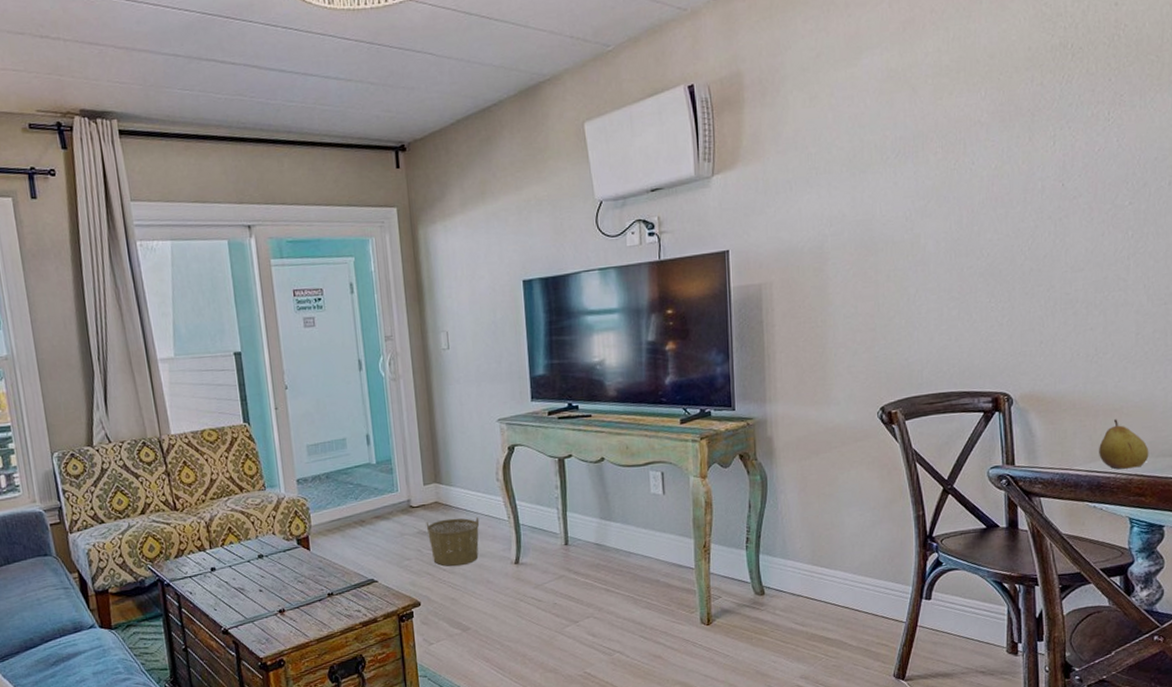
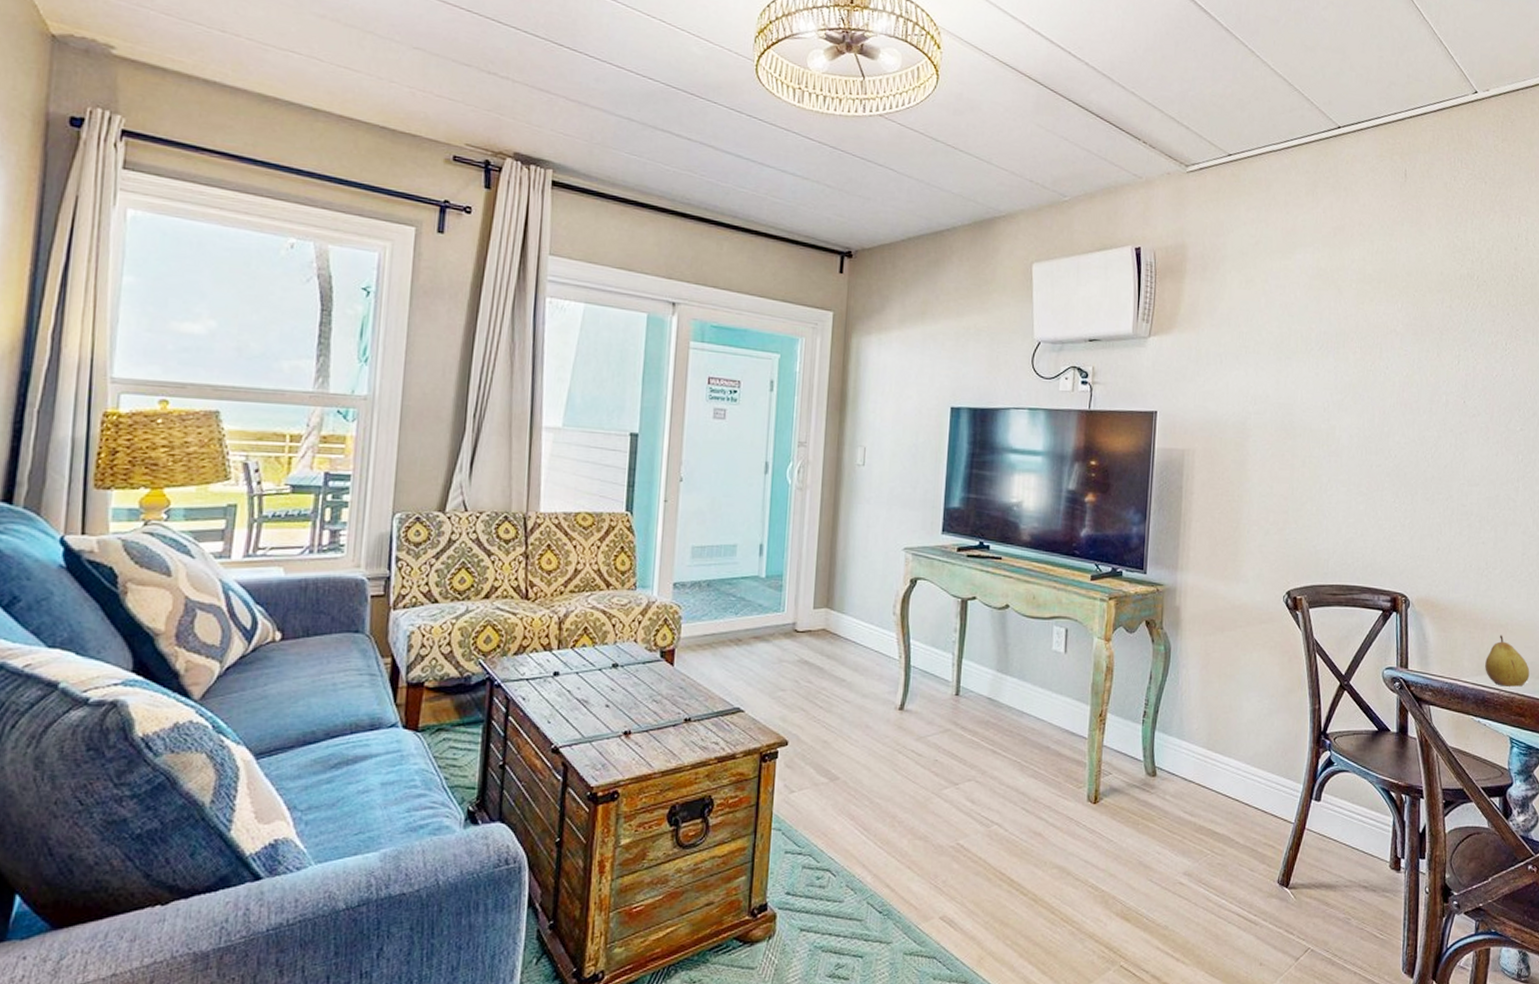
basket: present [426,517,480,566] -> none [808,649,868,704]

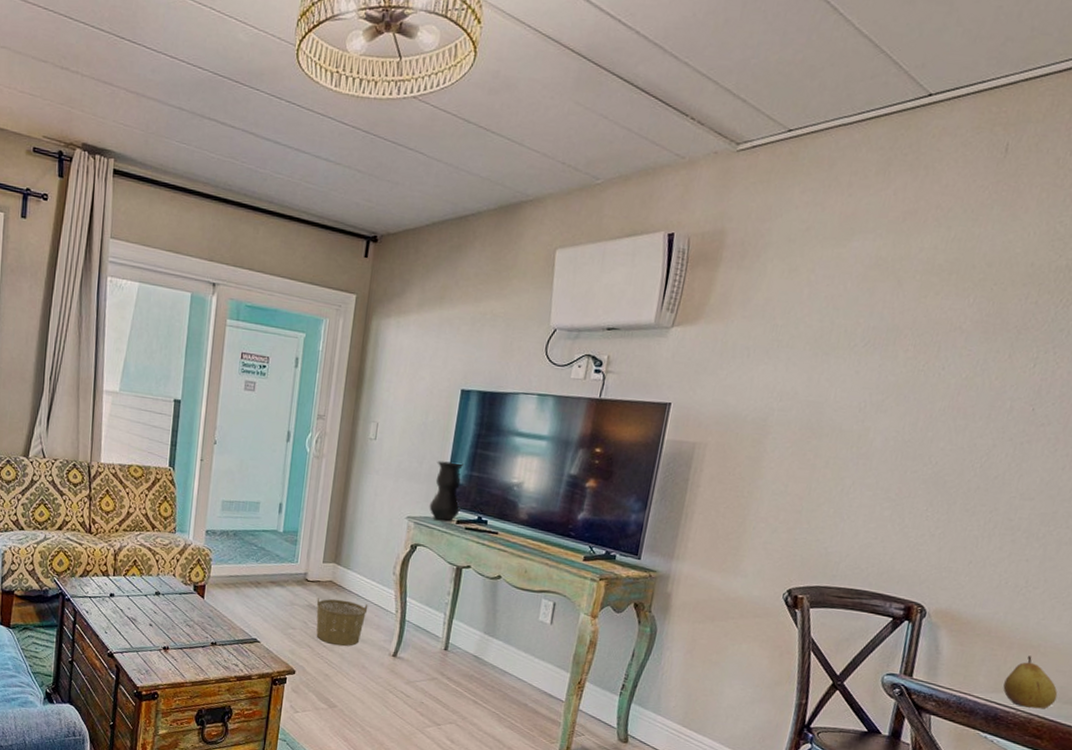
basket: none [808,649,868,704] -> present [316,598,369,646]
vase: none [927,484,960,551] -> present [429,460,463,522]

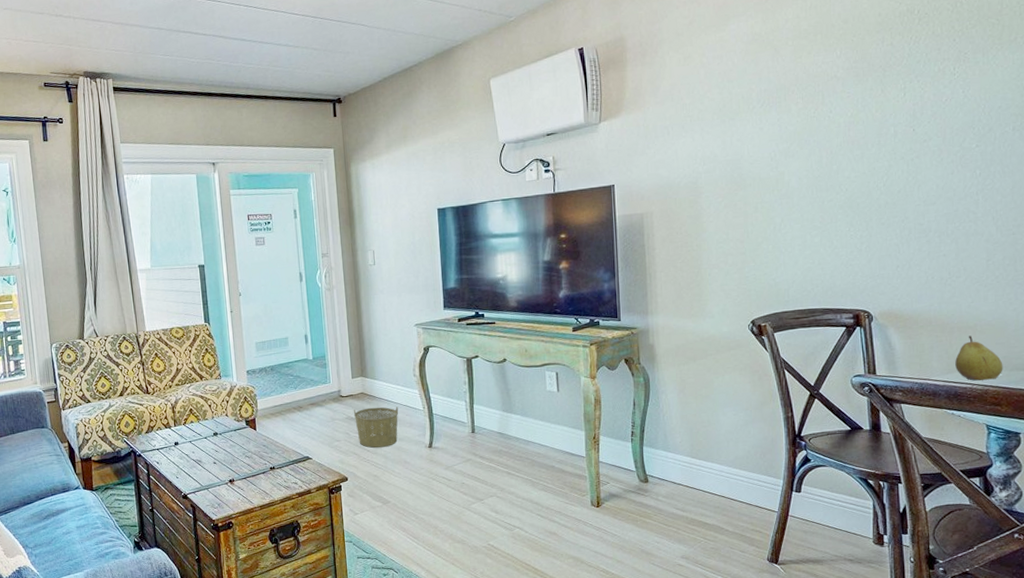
vase: present [429,460,463,522] -> none [430,270,459,323]

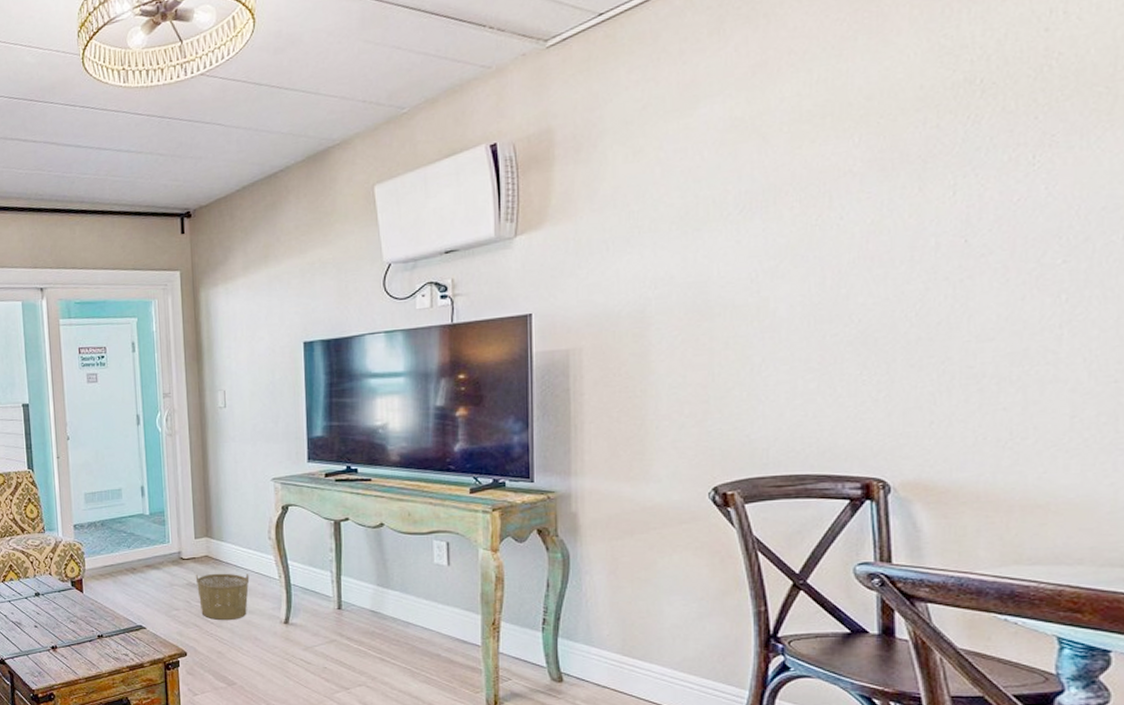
fruit: present [955,335,1003,381] -> none [1013,517,1089,578]

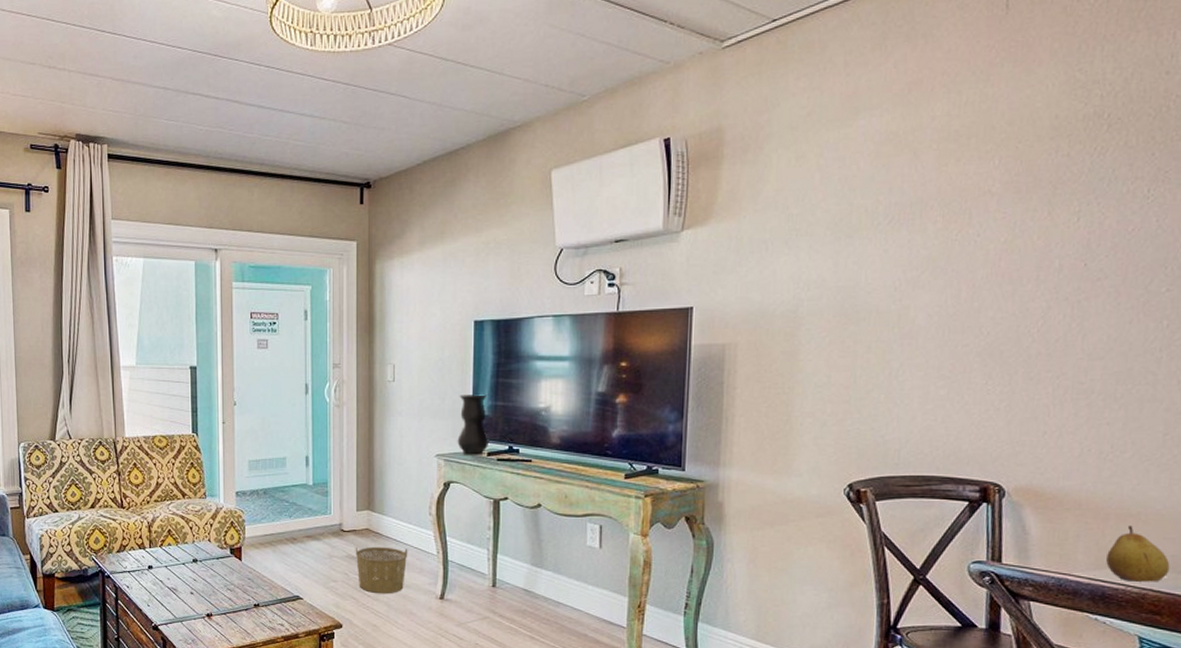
vase: none [292,415,327,478] -> present [457,394,490,456]
fruit: none [1013,517,1089,578] -> present [1106,525,1170,582]

